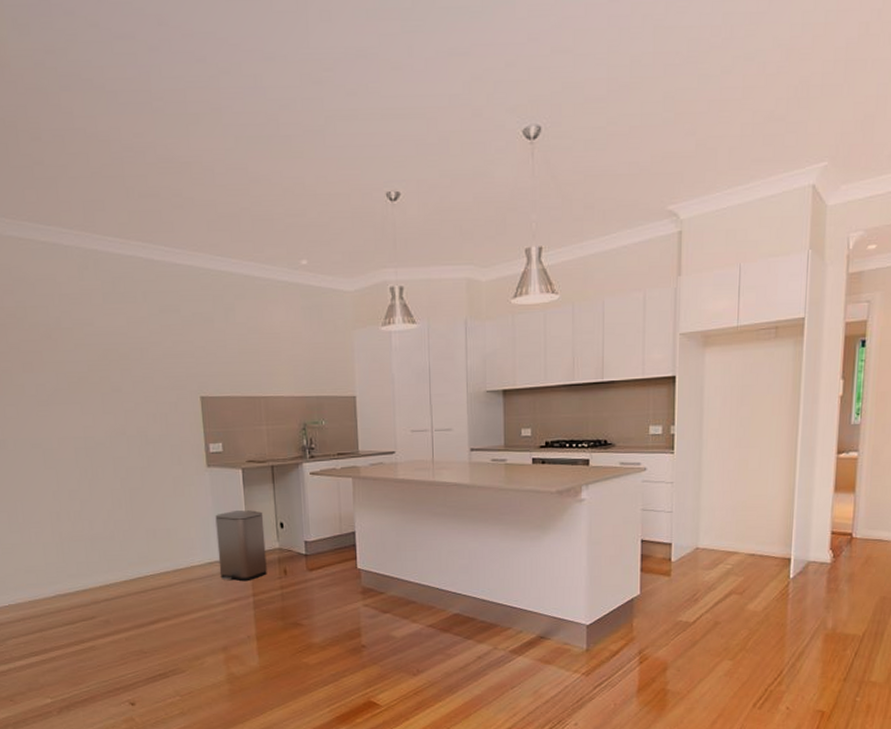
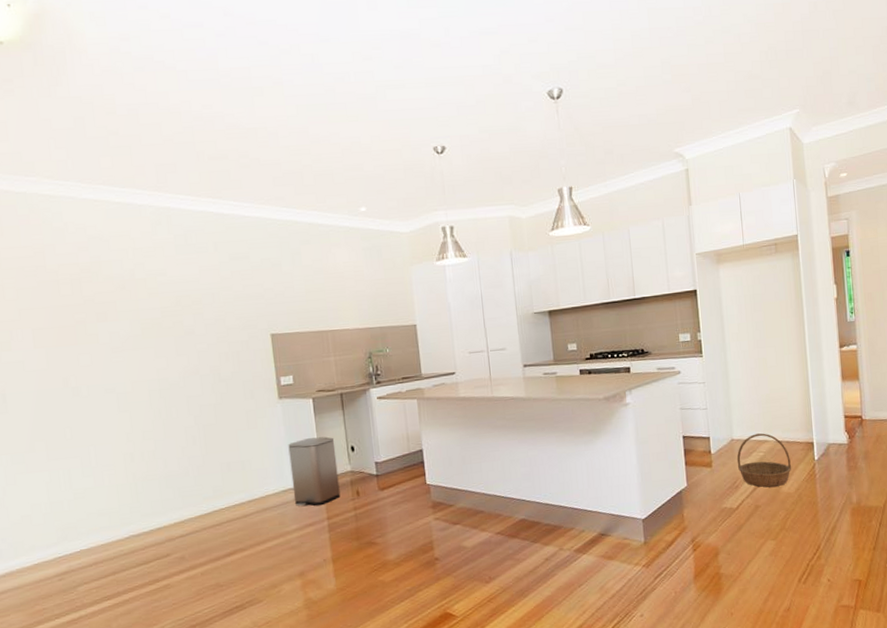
basket: none [699,544,762,603] -> present [736,433,792,488]

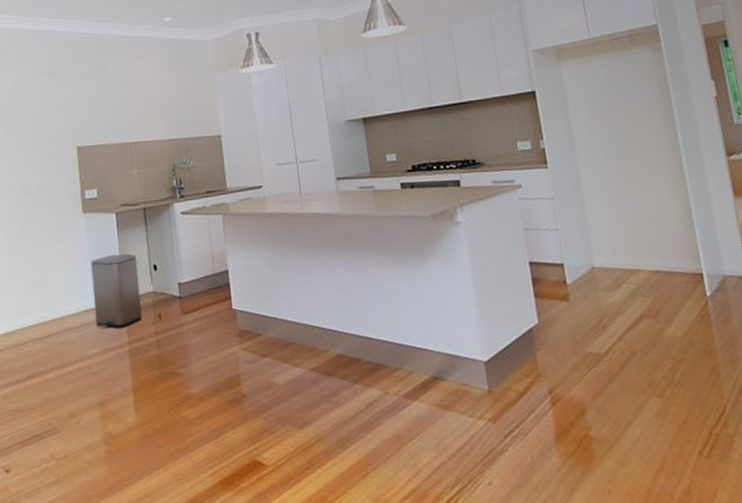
basket: present [736,433,792,488] -> none [600,260,676,329]

